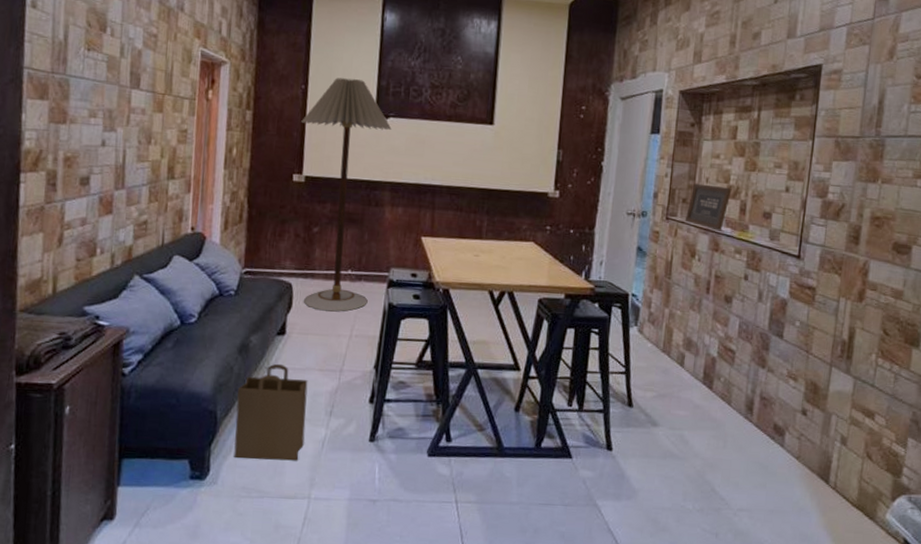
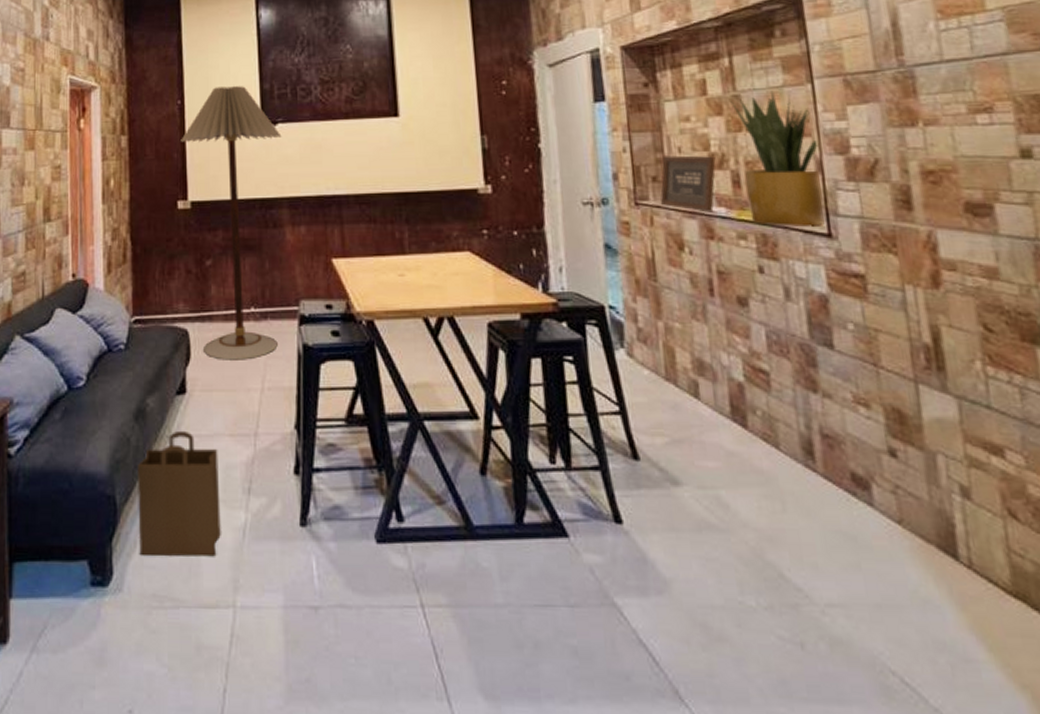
planter: none [747,142,808,249] -> present [730,91,824,227]

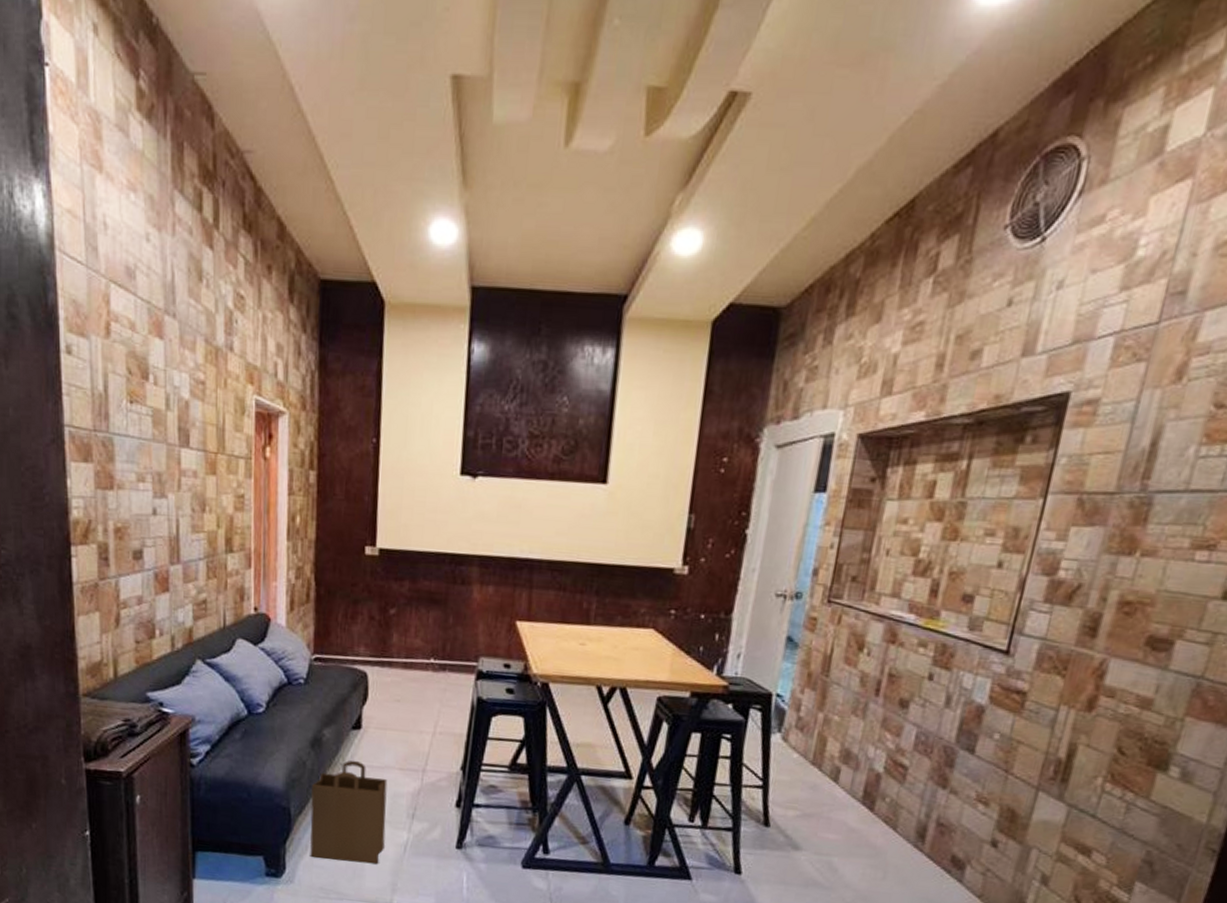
floor lamp: present [181,85,282,360] -> none [373,428,481,706]
picture frame: present [660,155,716,213] -> none [852,556,921,618]
planter: present [730,91,824,227] -> none [937,501,1034,643]

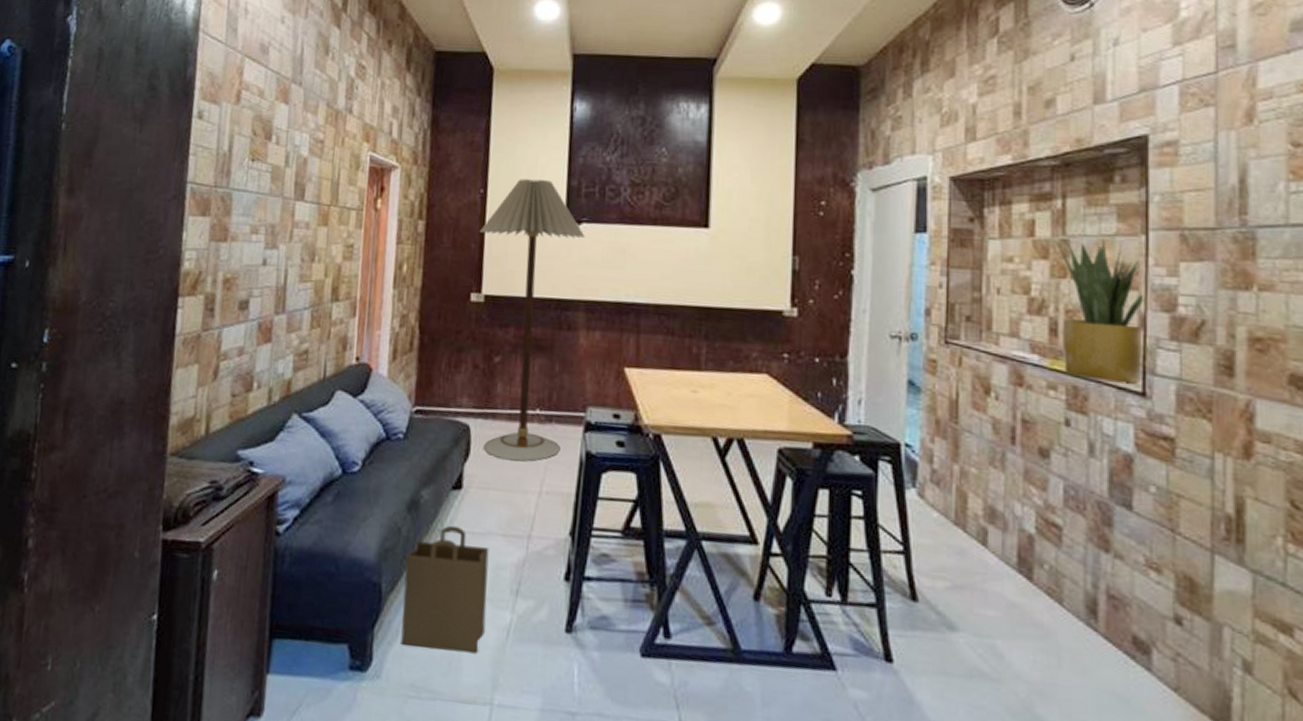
floor lamp: none [373,428,481,706] -> present [480,178,585,462]
planter: none [937,501,1034,643] -> present [1058,239,1144,384]

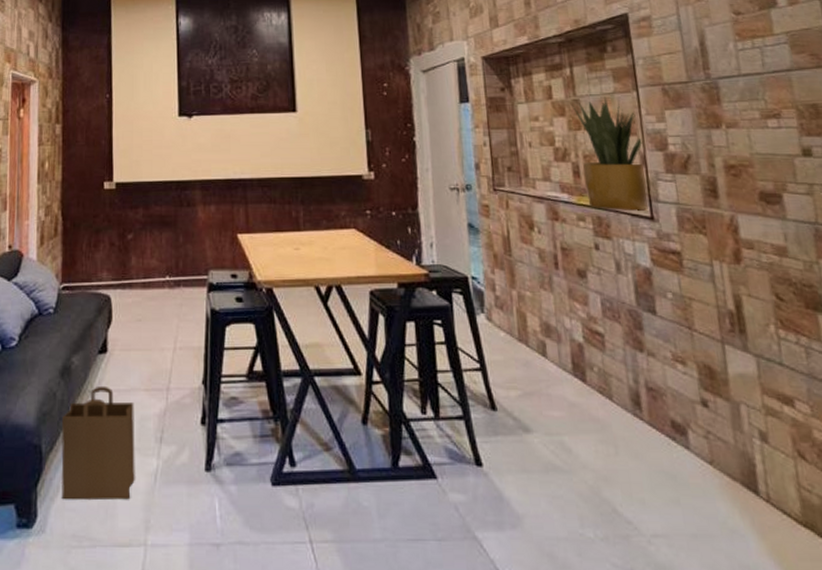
floor lamp: present [480,178,585,462] -> none [108,82,196,323]

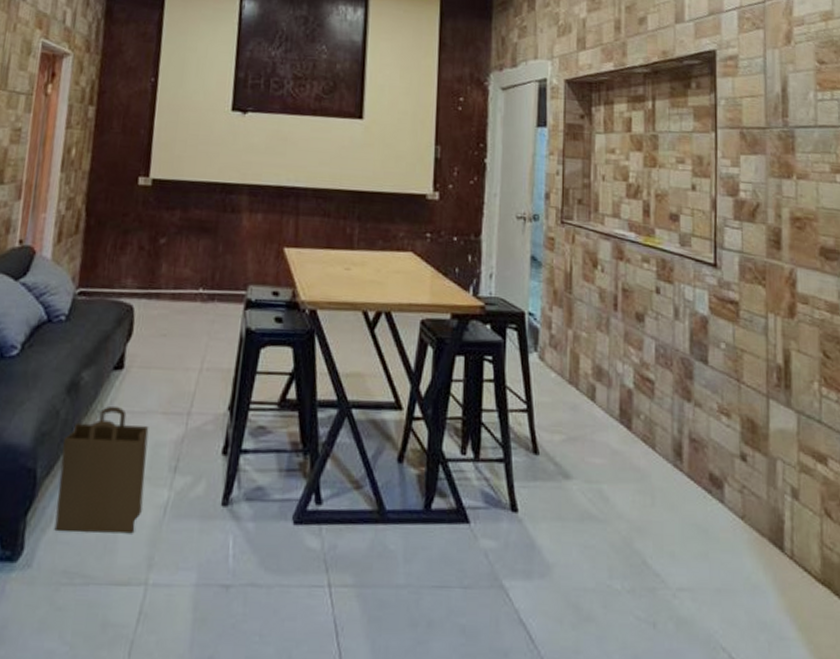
planter: present [571,96,648,211] -> none [650,135,715,257]

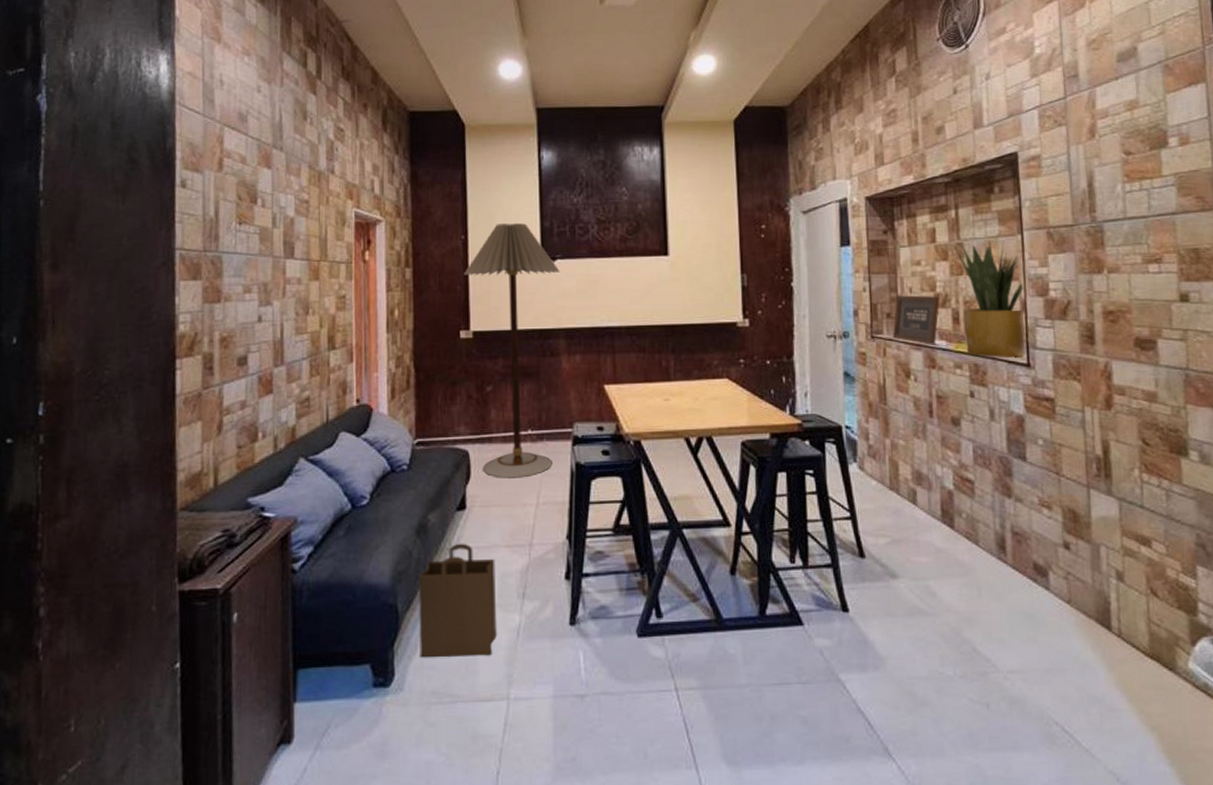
floor lamp: none [147,69,250,340] -> present [464,222,560,478]
picture frame: none [582,182,632,236] -> present [892,295,940,345]
planter: none [650,135,715,257] -> present [955,240,1025,358]

